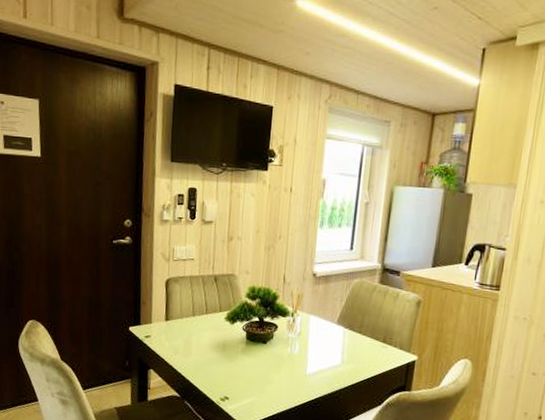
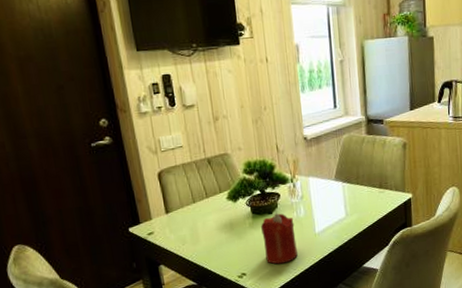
candle: none [251,344,287,398] -> present [260,213,298,264]

